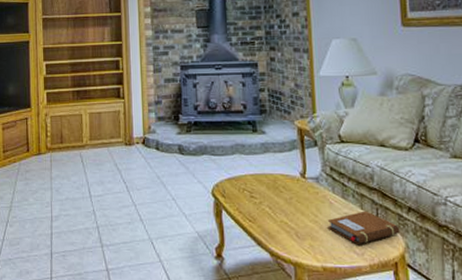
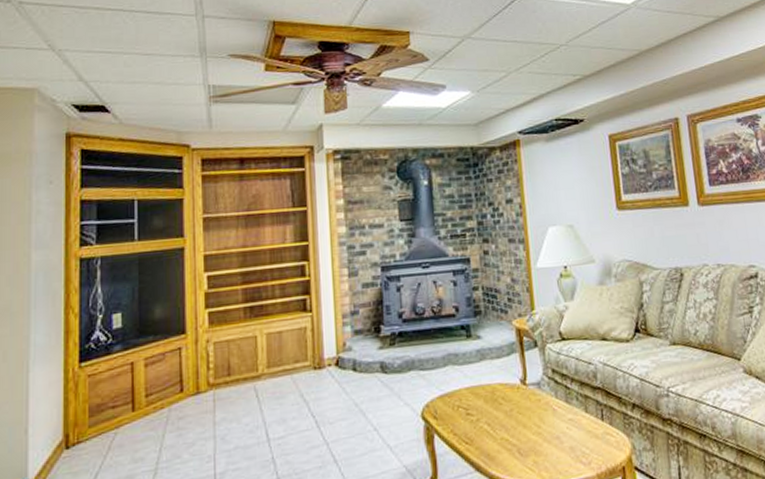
notebook: present [327,211,400,244] -> none [551,413,626,453]

